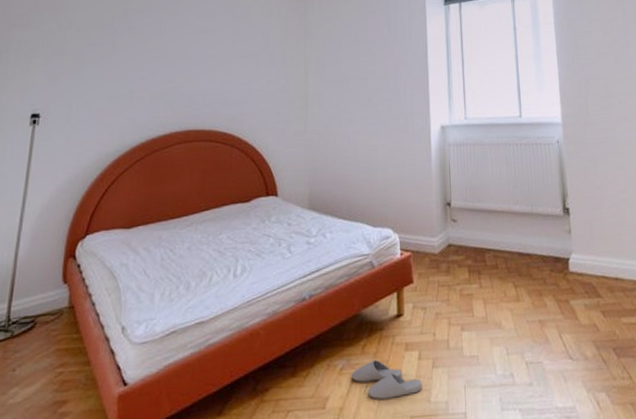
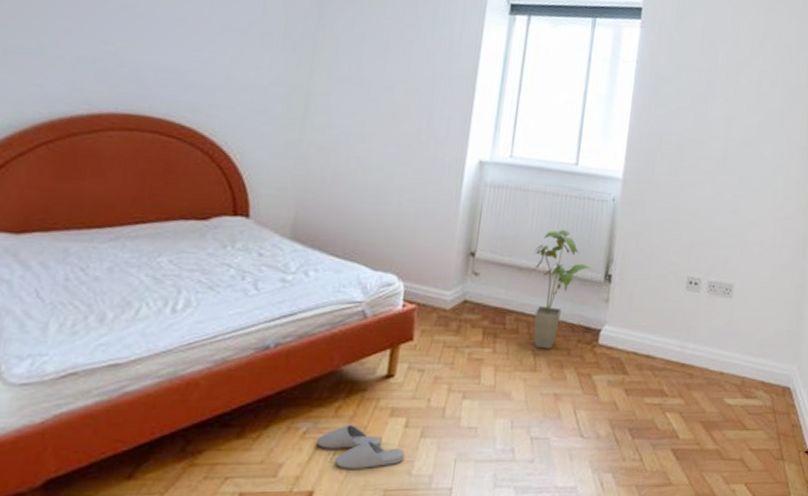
house plant: none [499,174,551,281] -> present [533,230,592,349]

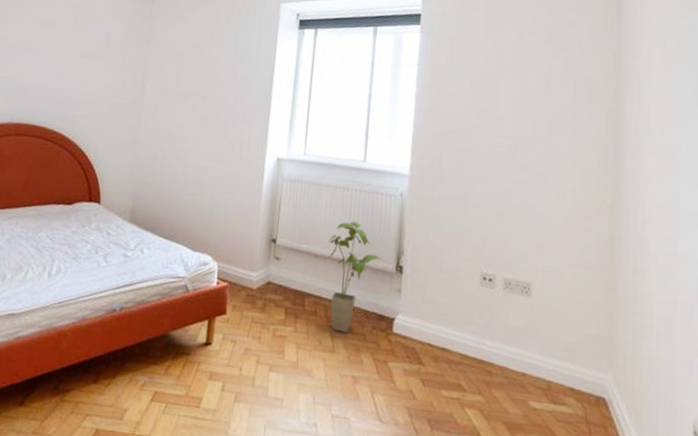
slippers: present [316,425,405,470] -> none [151,383,222,424]

